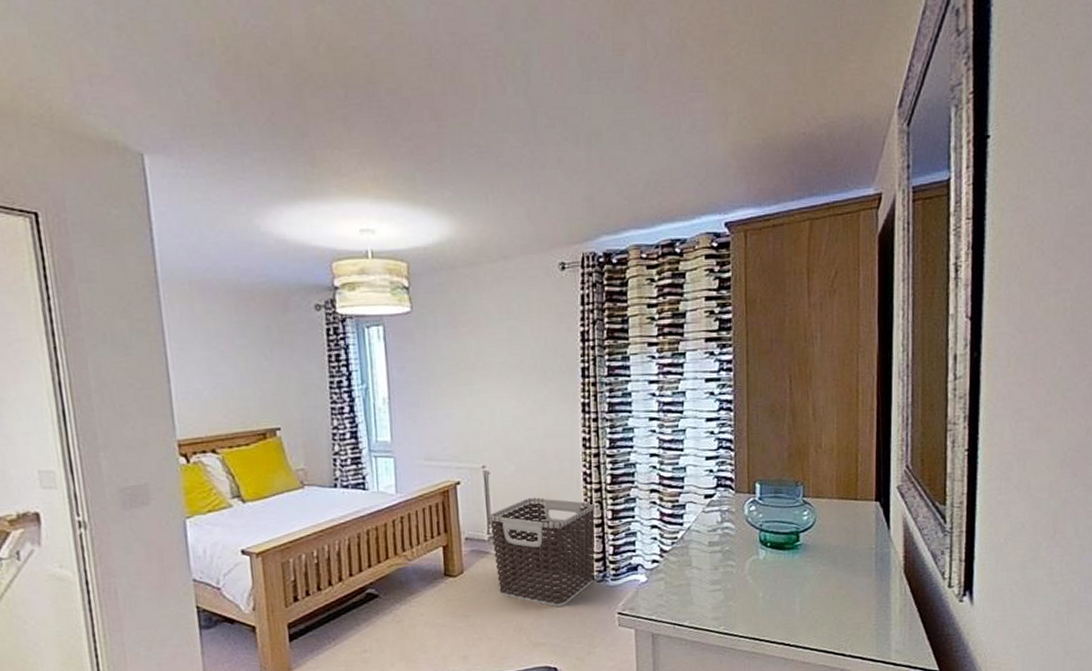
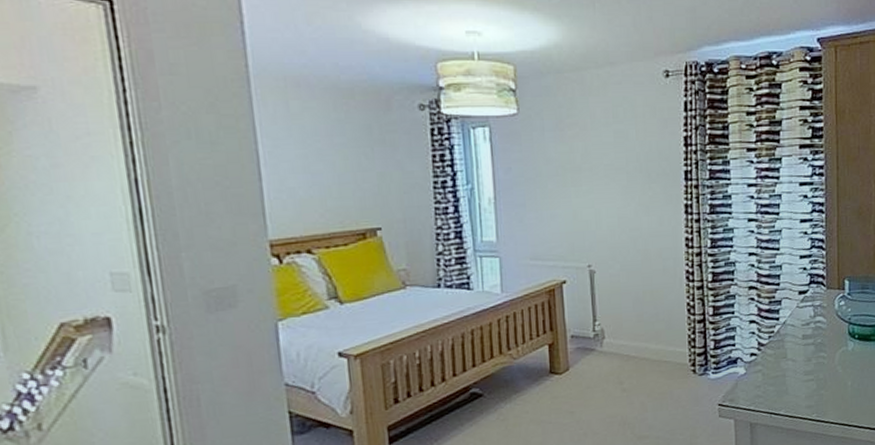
clothes hamper: present [489,497,596,607] -> none [595,295,698,401]

